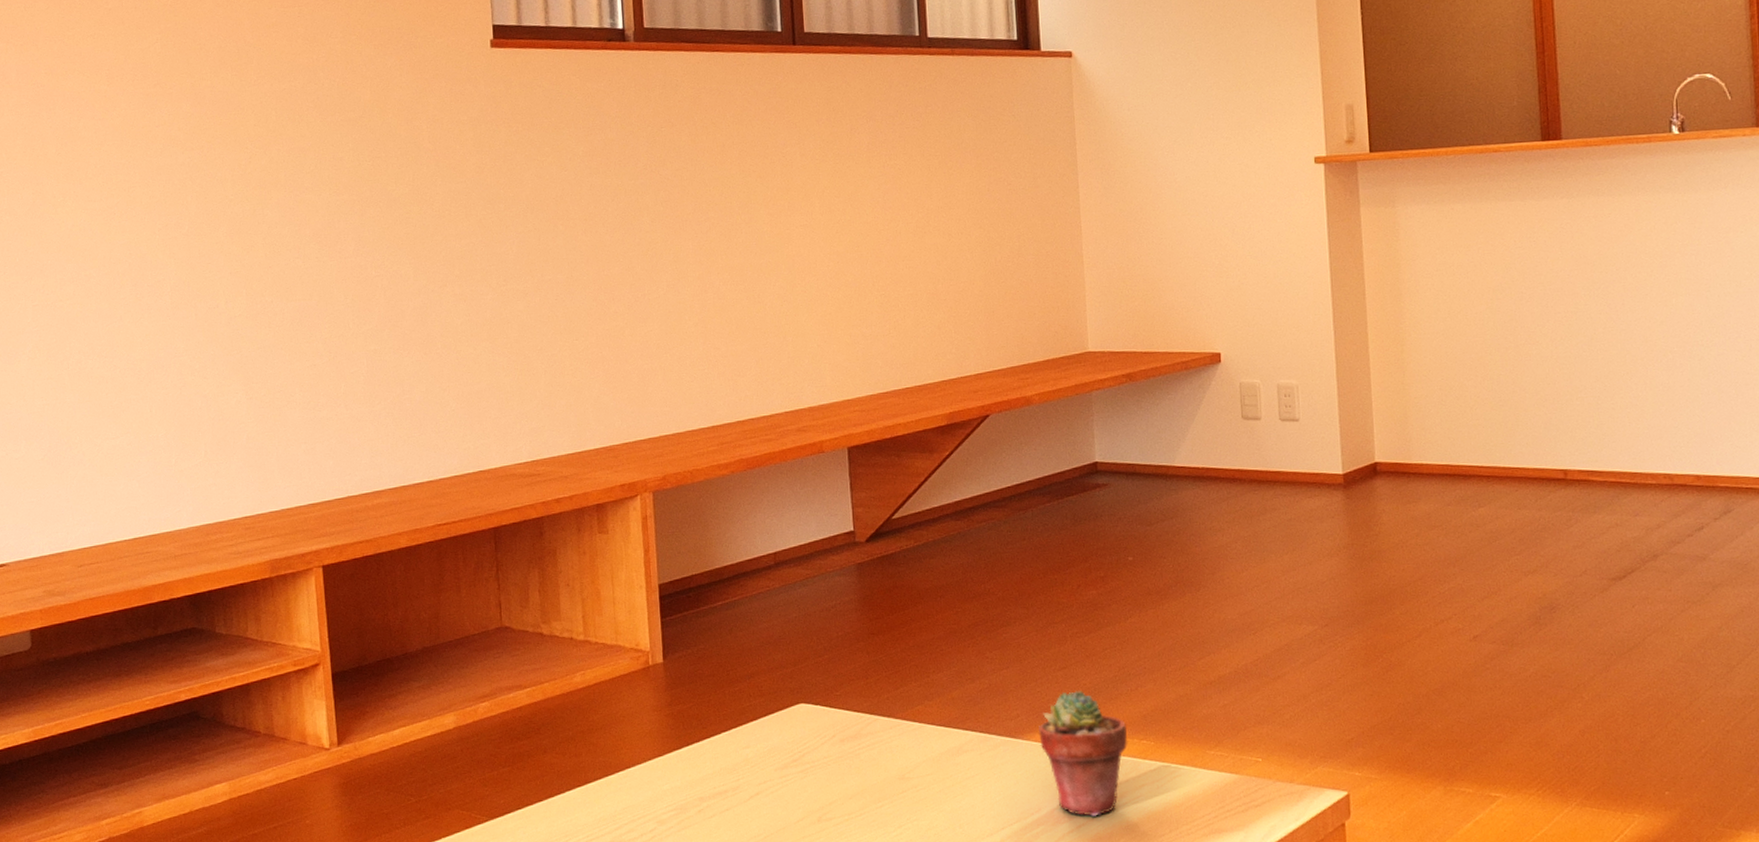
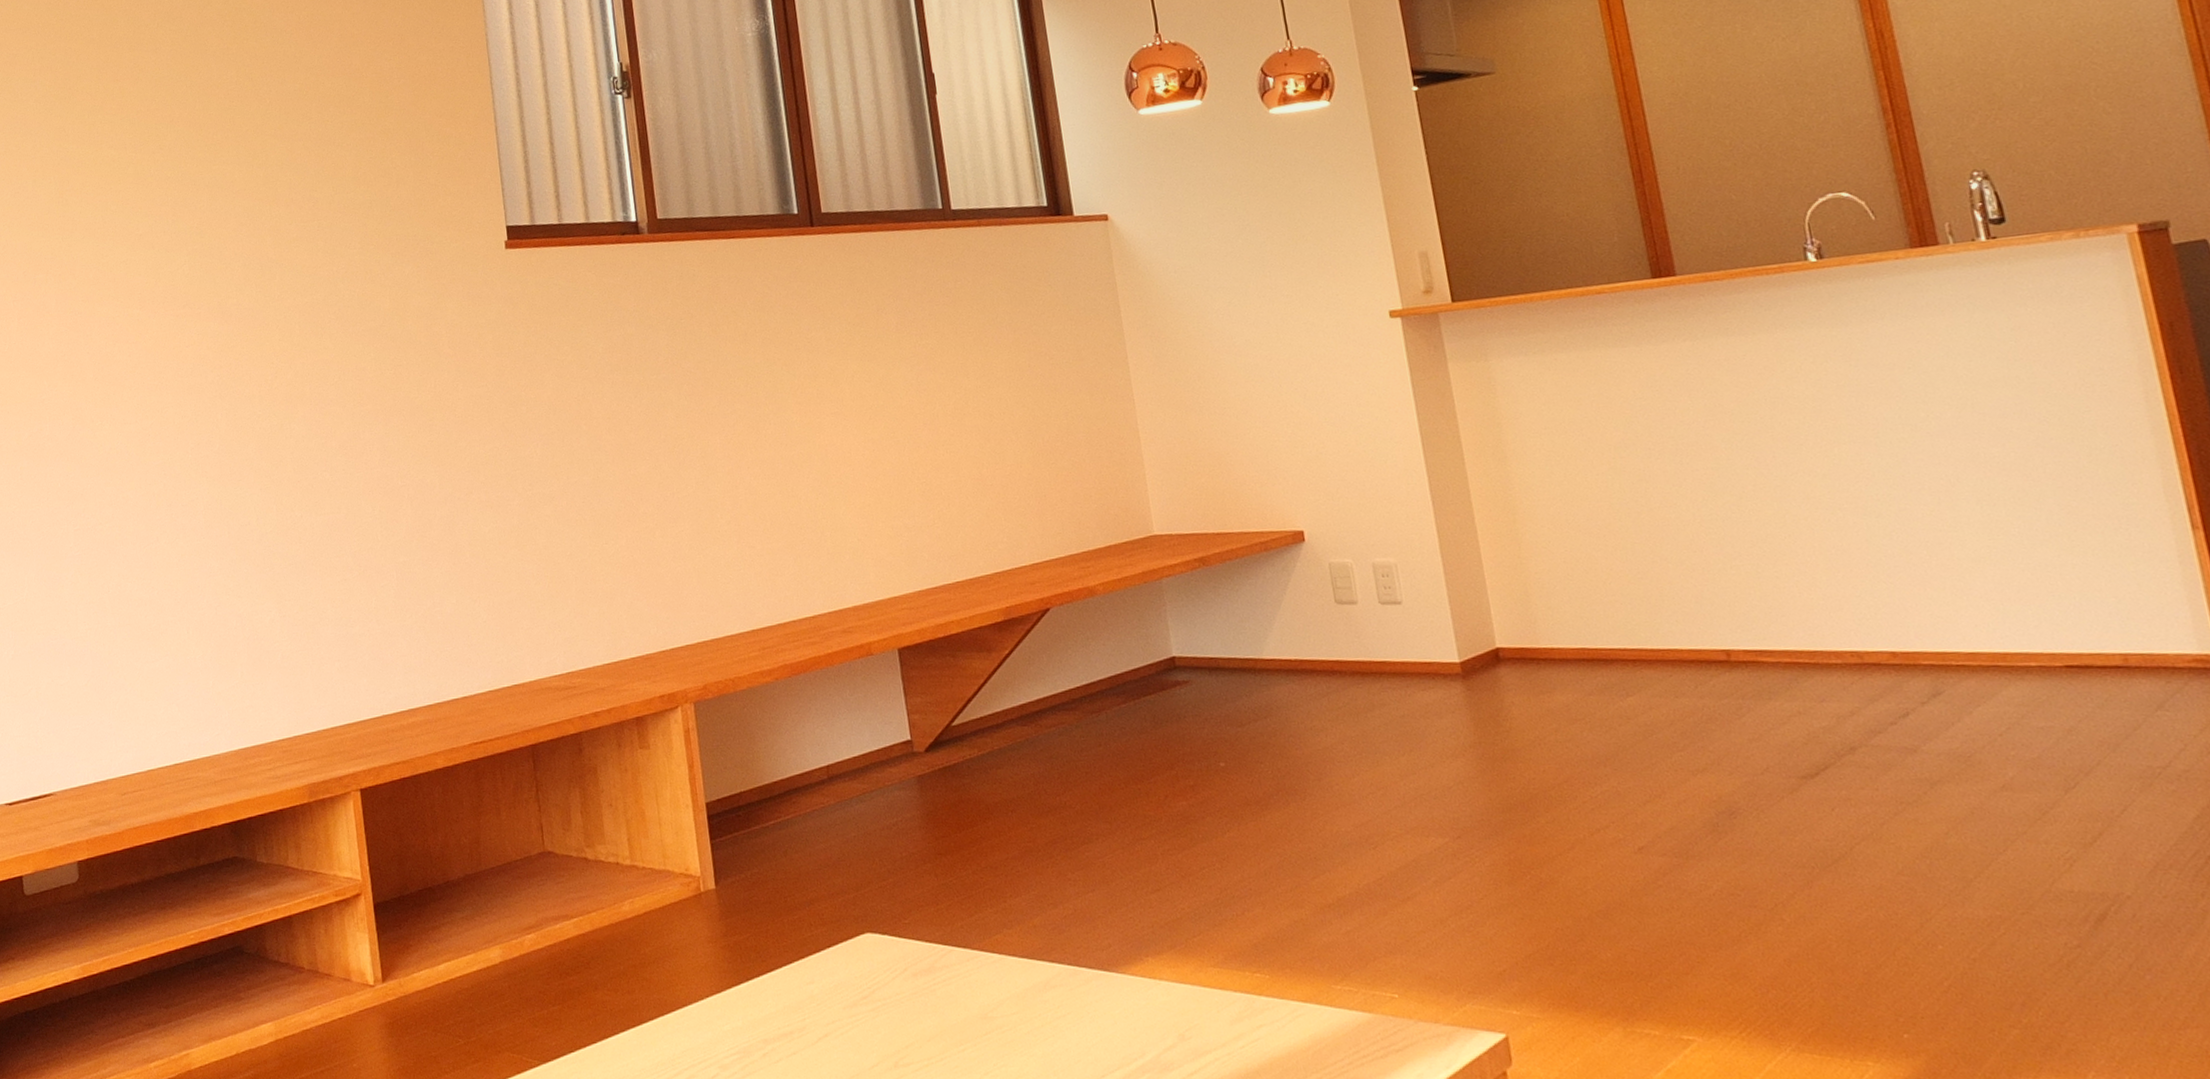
potted succulent: present [1038,691,1128,816] -> none [1134,916,1240,1062]

